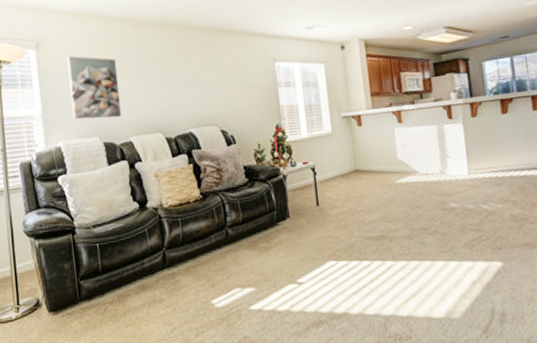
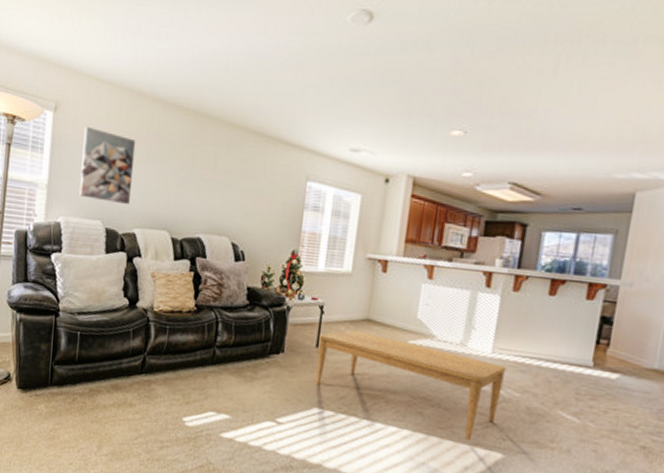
coffee table: none [317,182,487,258] -> present [315,330,507,441]

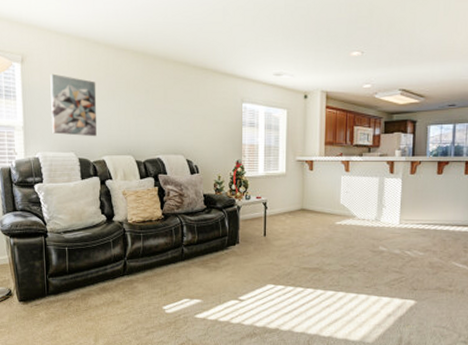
coffee table: present [315,330,507,441] -> none [266,219,412,294]

